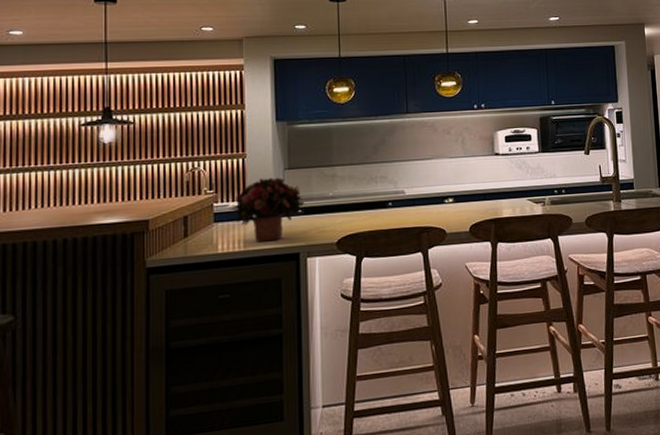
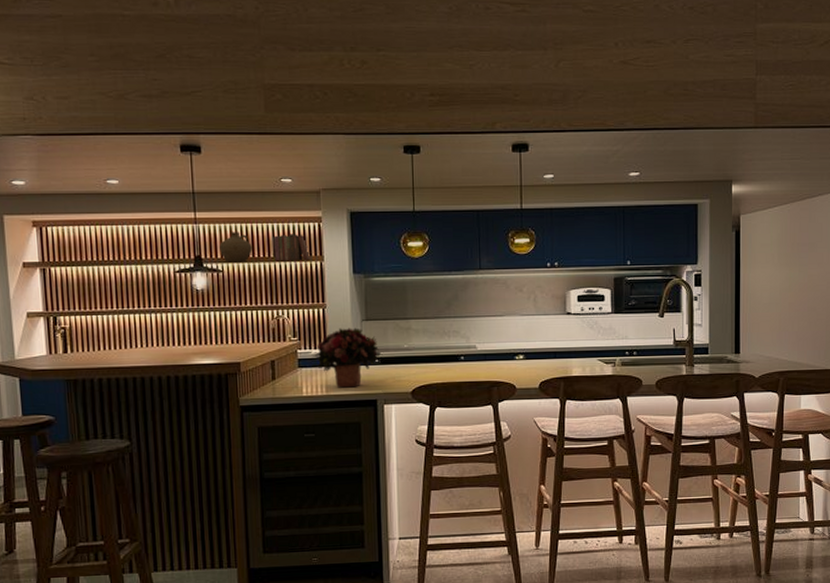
ceramic jug: none [132,82,168,114] -> present [219,232,252,263]
books: none [191,82,231,111] -> present [273,234,311,262]

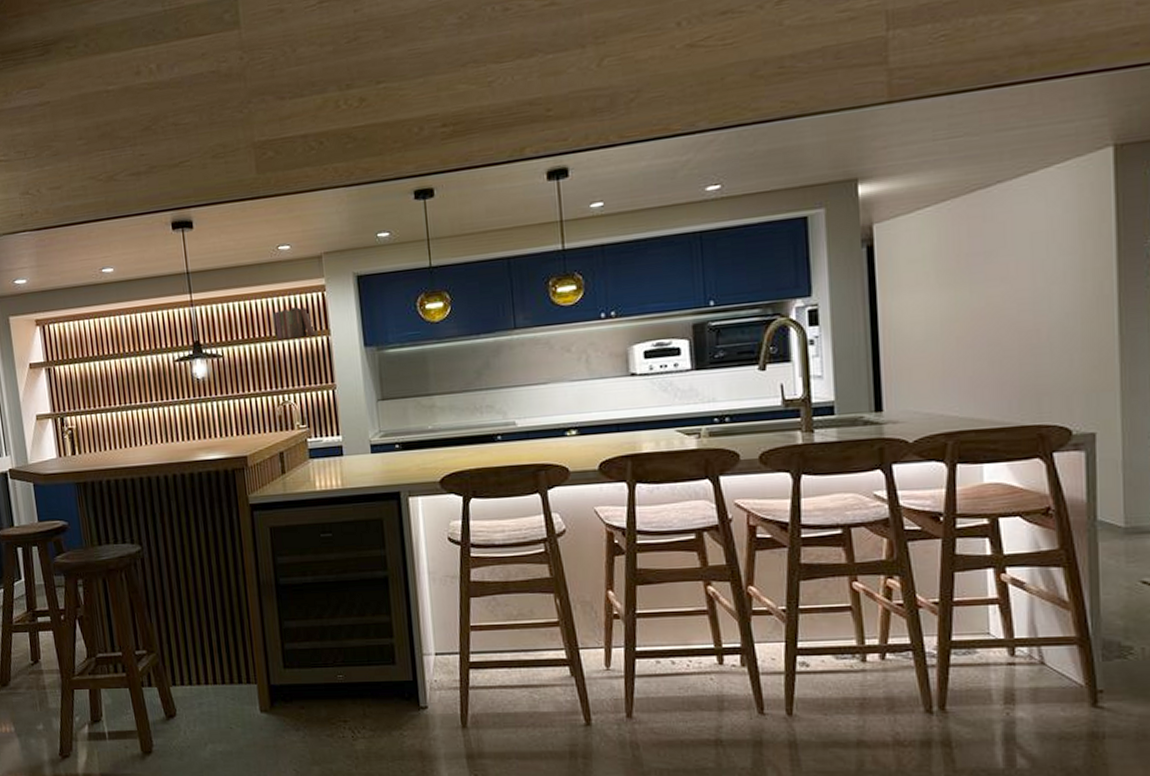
ceramic jug: present [219,232,252,263] -> none [218,311,253,346]
bouquet: present [313,328,382,388] -> none [324,409,402,480]

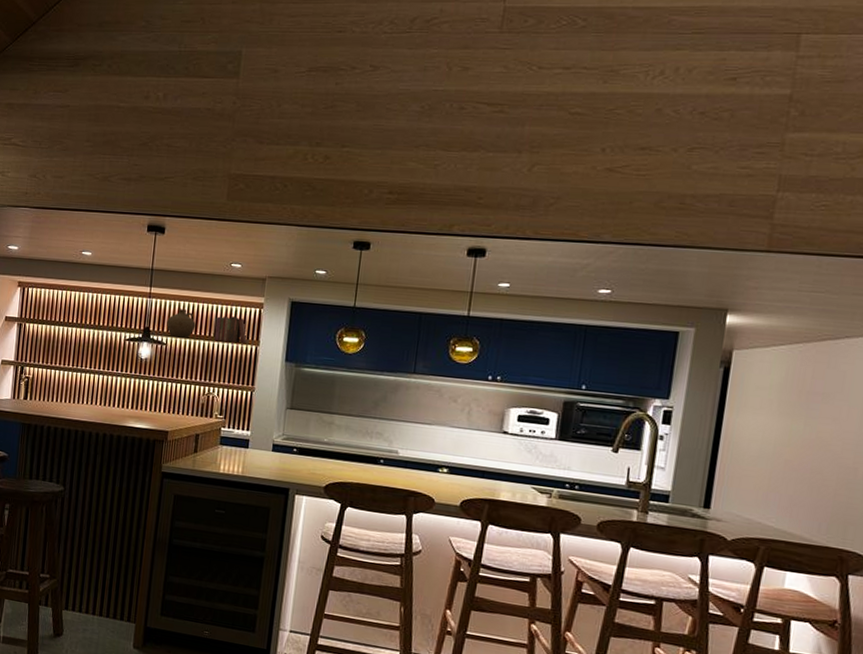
ceramic jug: none [218,311,253,346] -> present [166,309,196,338]

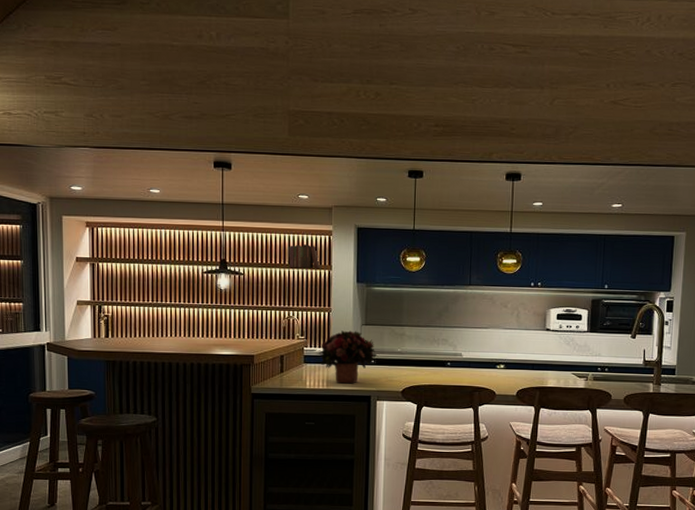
ceramic jug: present [166,309,196,338] -> none [242,240,270,267]
bouquet: none [235,412,301,473] -> present [317,330,377,384]

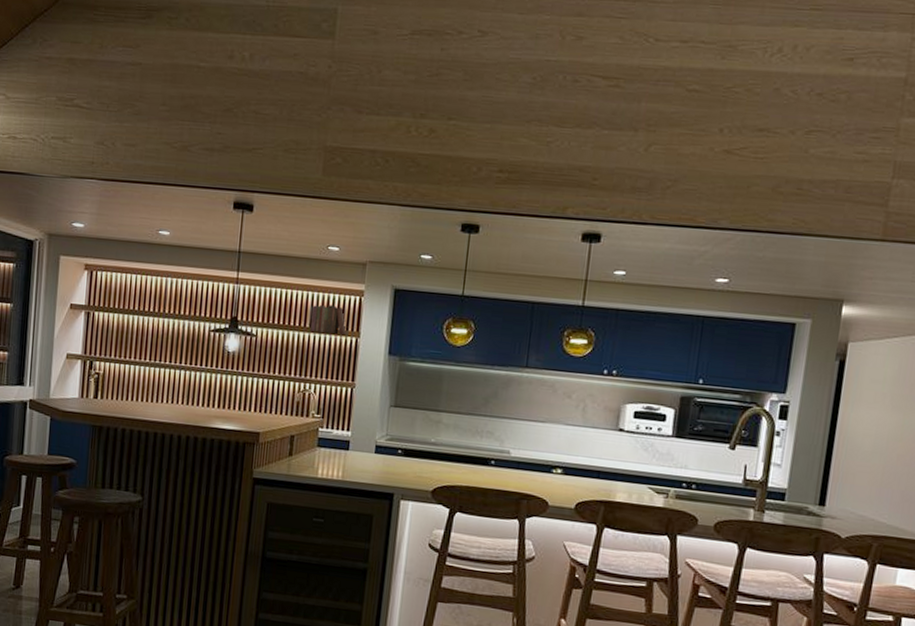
bouquet: present [317,330,377,384] -> none [334,411,406,477]

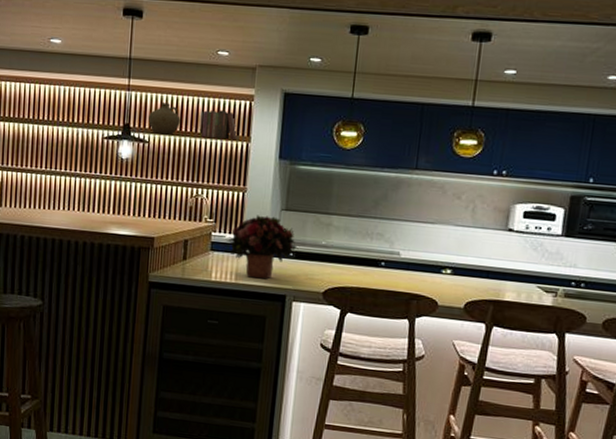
ceramic jug: none [256,296,289,329] -> present [148,102,180,135]
bouquet: none [334,411,406,477] -> present [226,215,297,280]

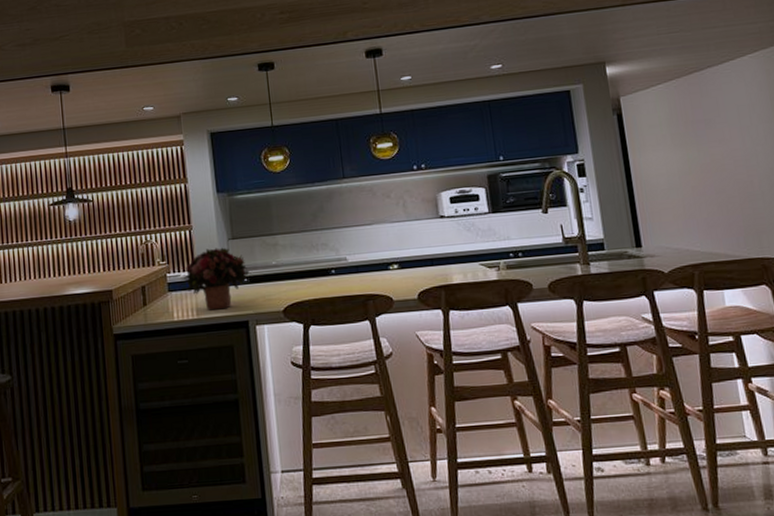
ceramic jug: present [148,102,180,135] -> none [89,162,120,192]
books: present [200,109,238,141] -> none [138,159,176,187]

